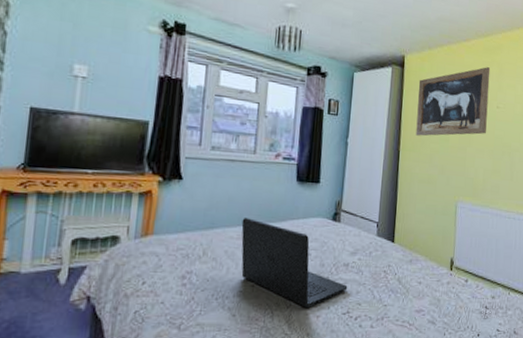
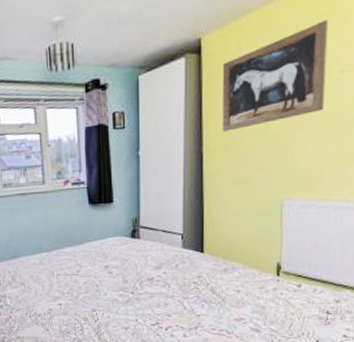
laptop: present [241,217,348,309] -> none [41,244,155,322]

